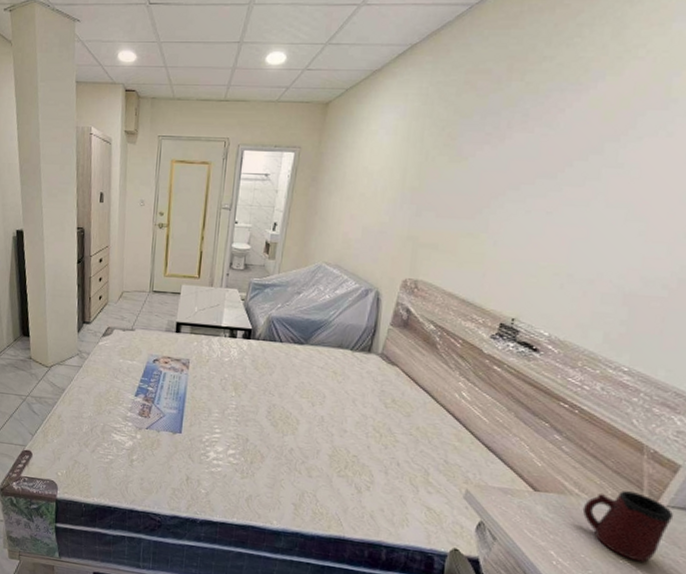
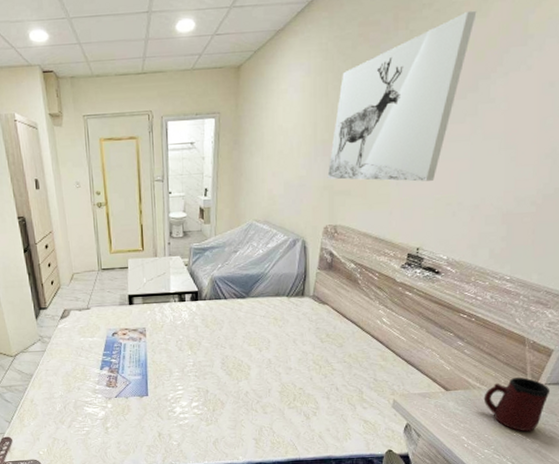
wall art: none [412,67,608,246] -> present [327,10,477,182]

